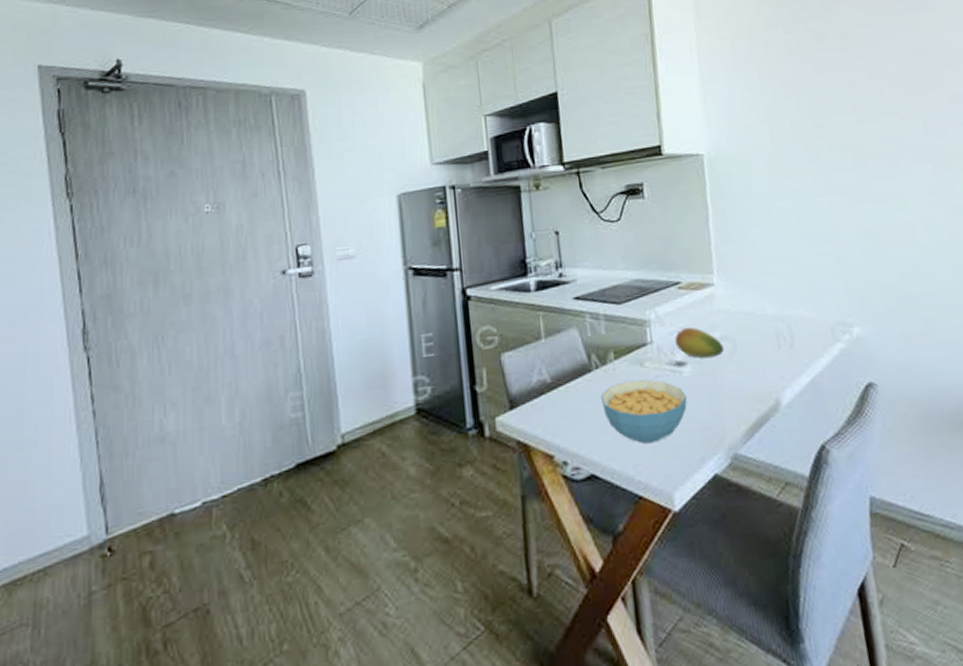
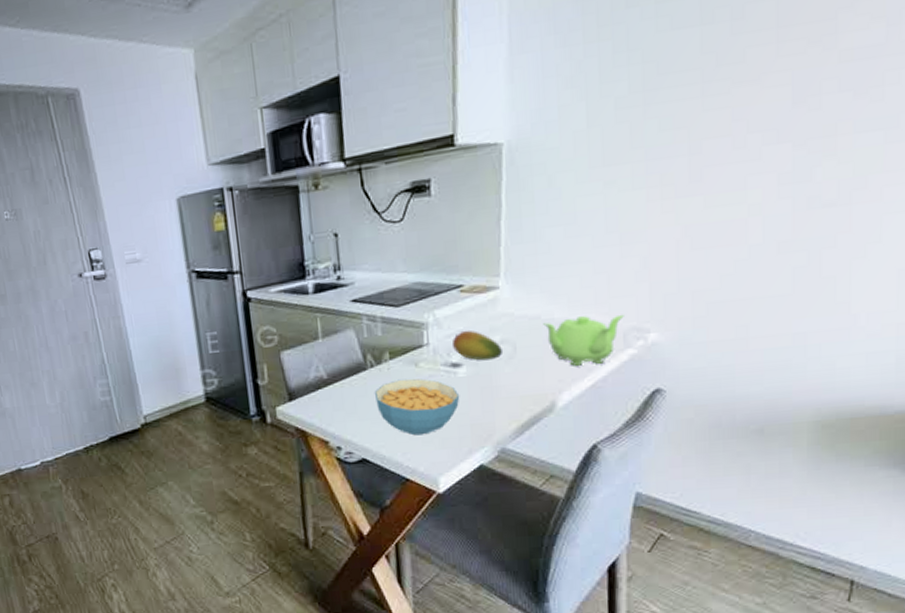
teapot: none [758,309,828,362] -> present [543,314,624,366]

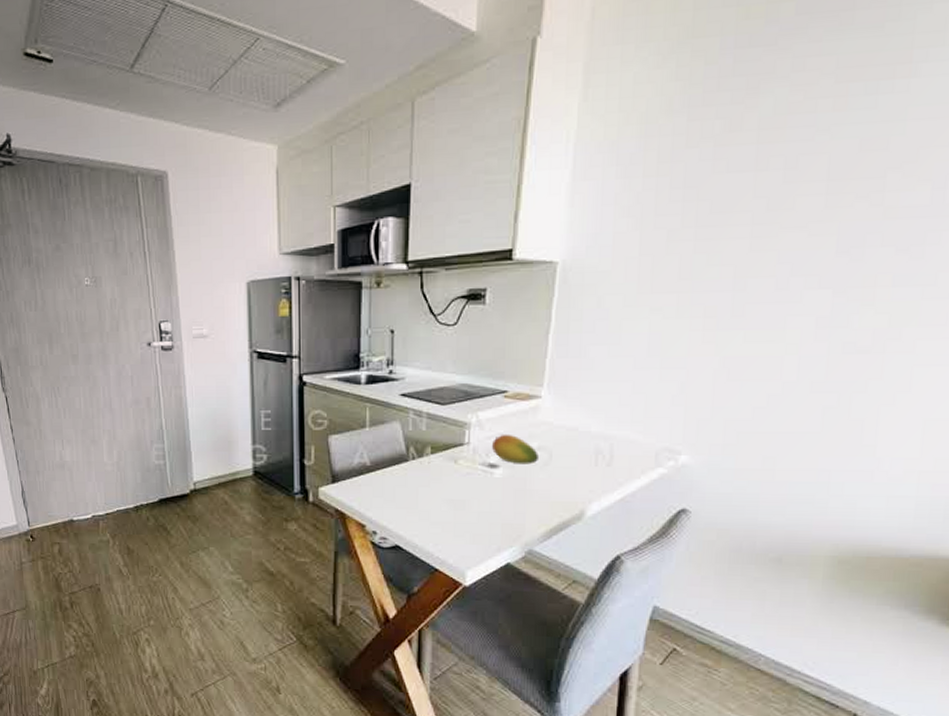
cereal bowl: present [374,378,460,436] -> none [413,473,494,529]
teapot: present [543,314,624,366] -> none [580,432,658,479]

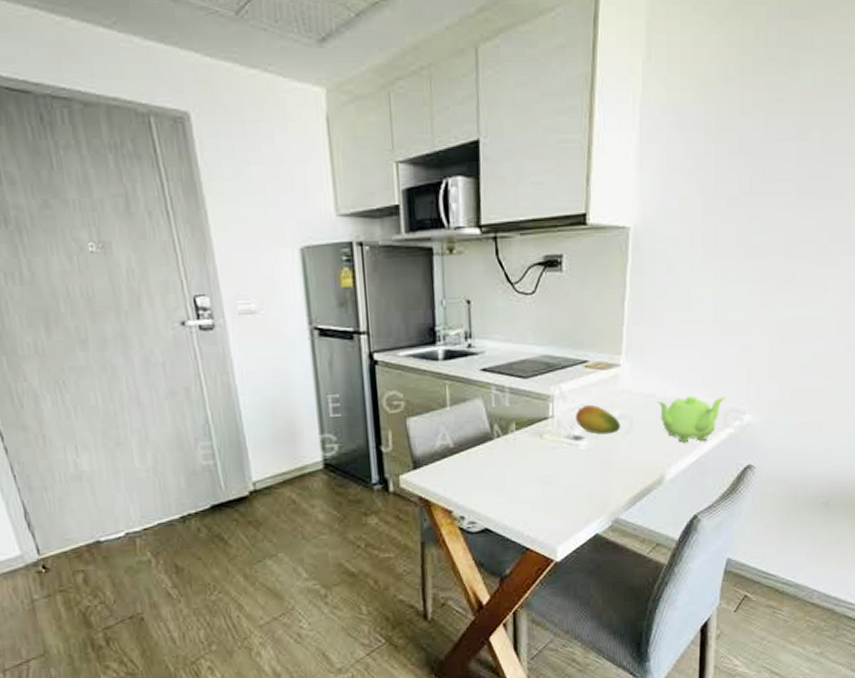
teapot: none [580,432,658,479] -> present [657,396,725,442]

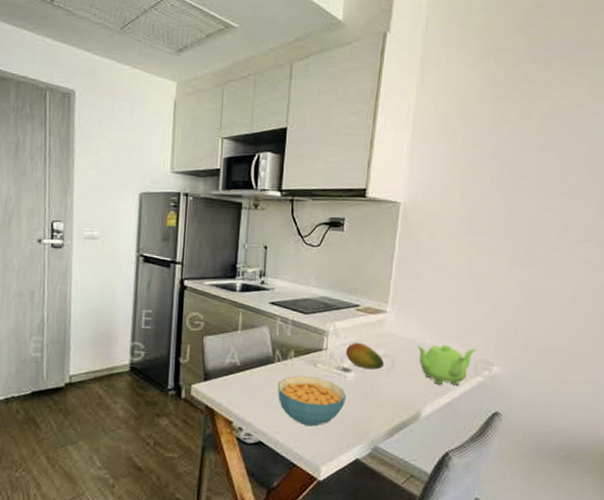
cereal bowl: none [499,449,580,506] -> present [277,375,347,427]

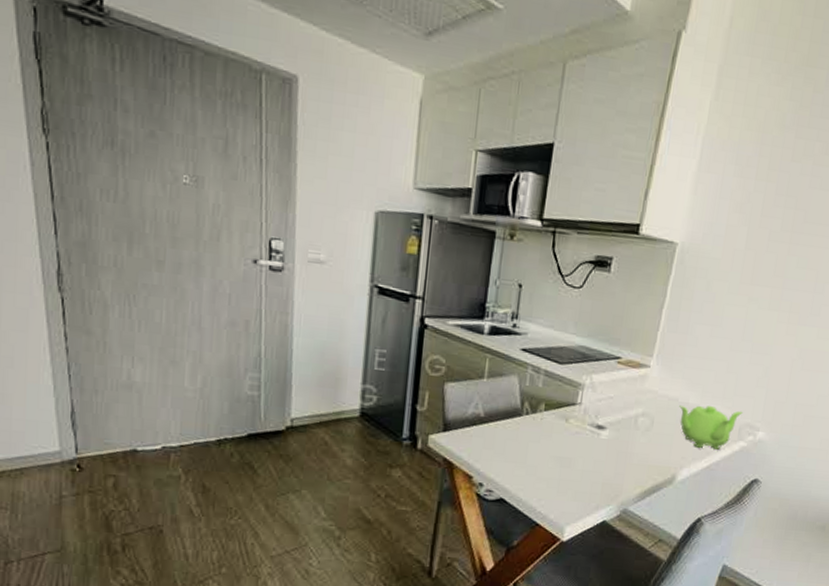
cereal bowl: present [277,375,347,427] -> none [524,430,599,486]
fruit: present [345,342,384,370] -> none [601,397,642,429]

